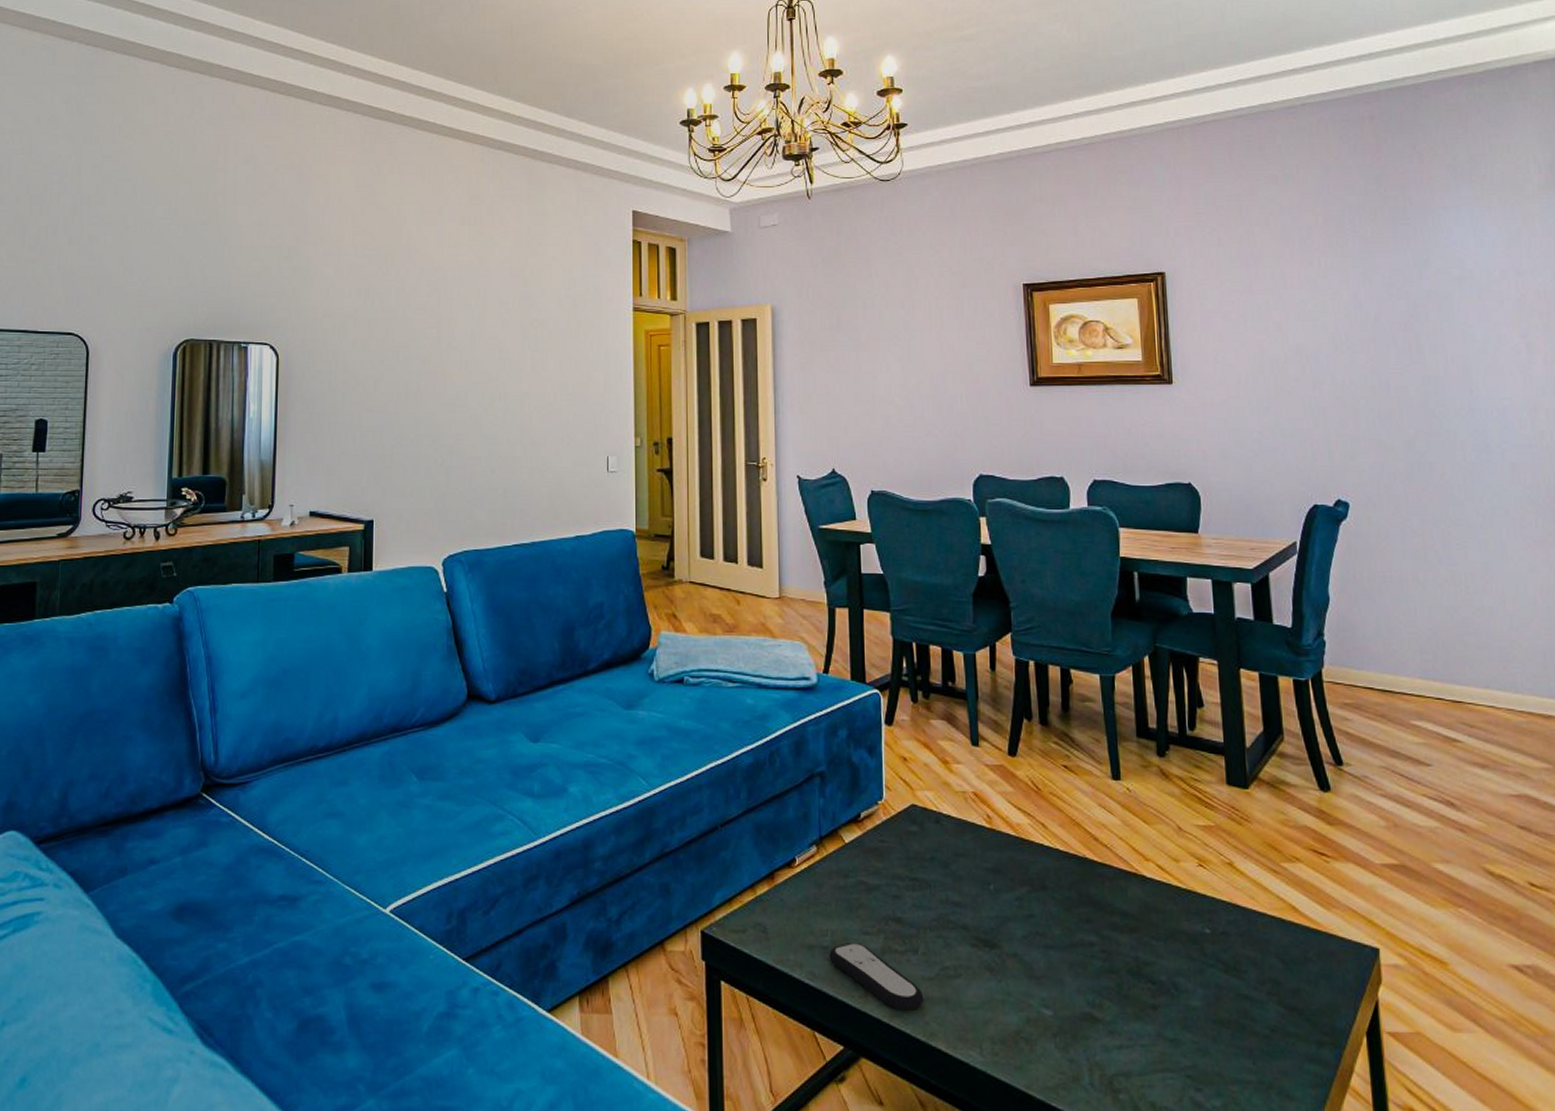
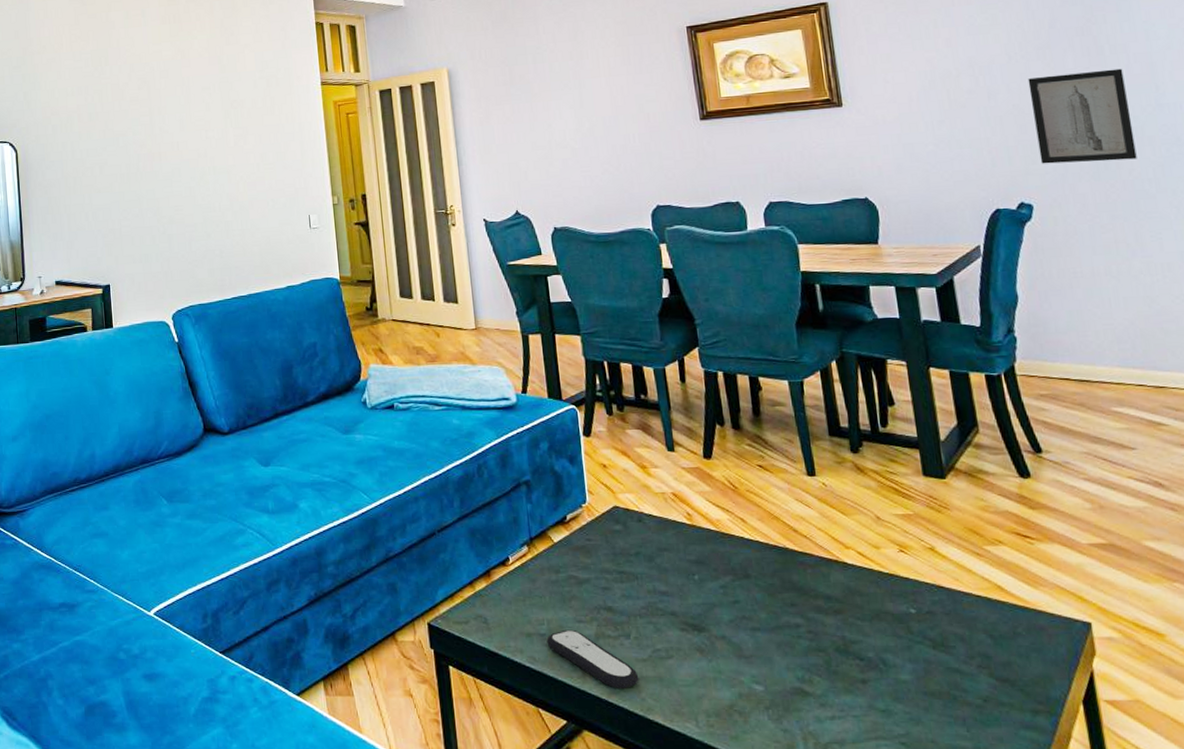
wall art: none [1352,369,1449,463] -> present [1027,68,1137,164]

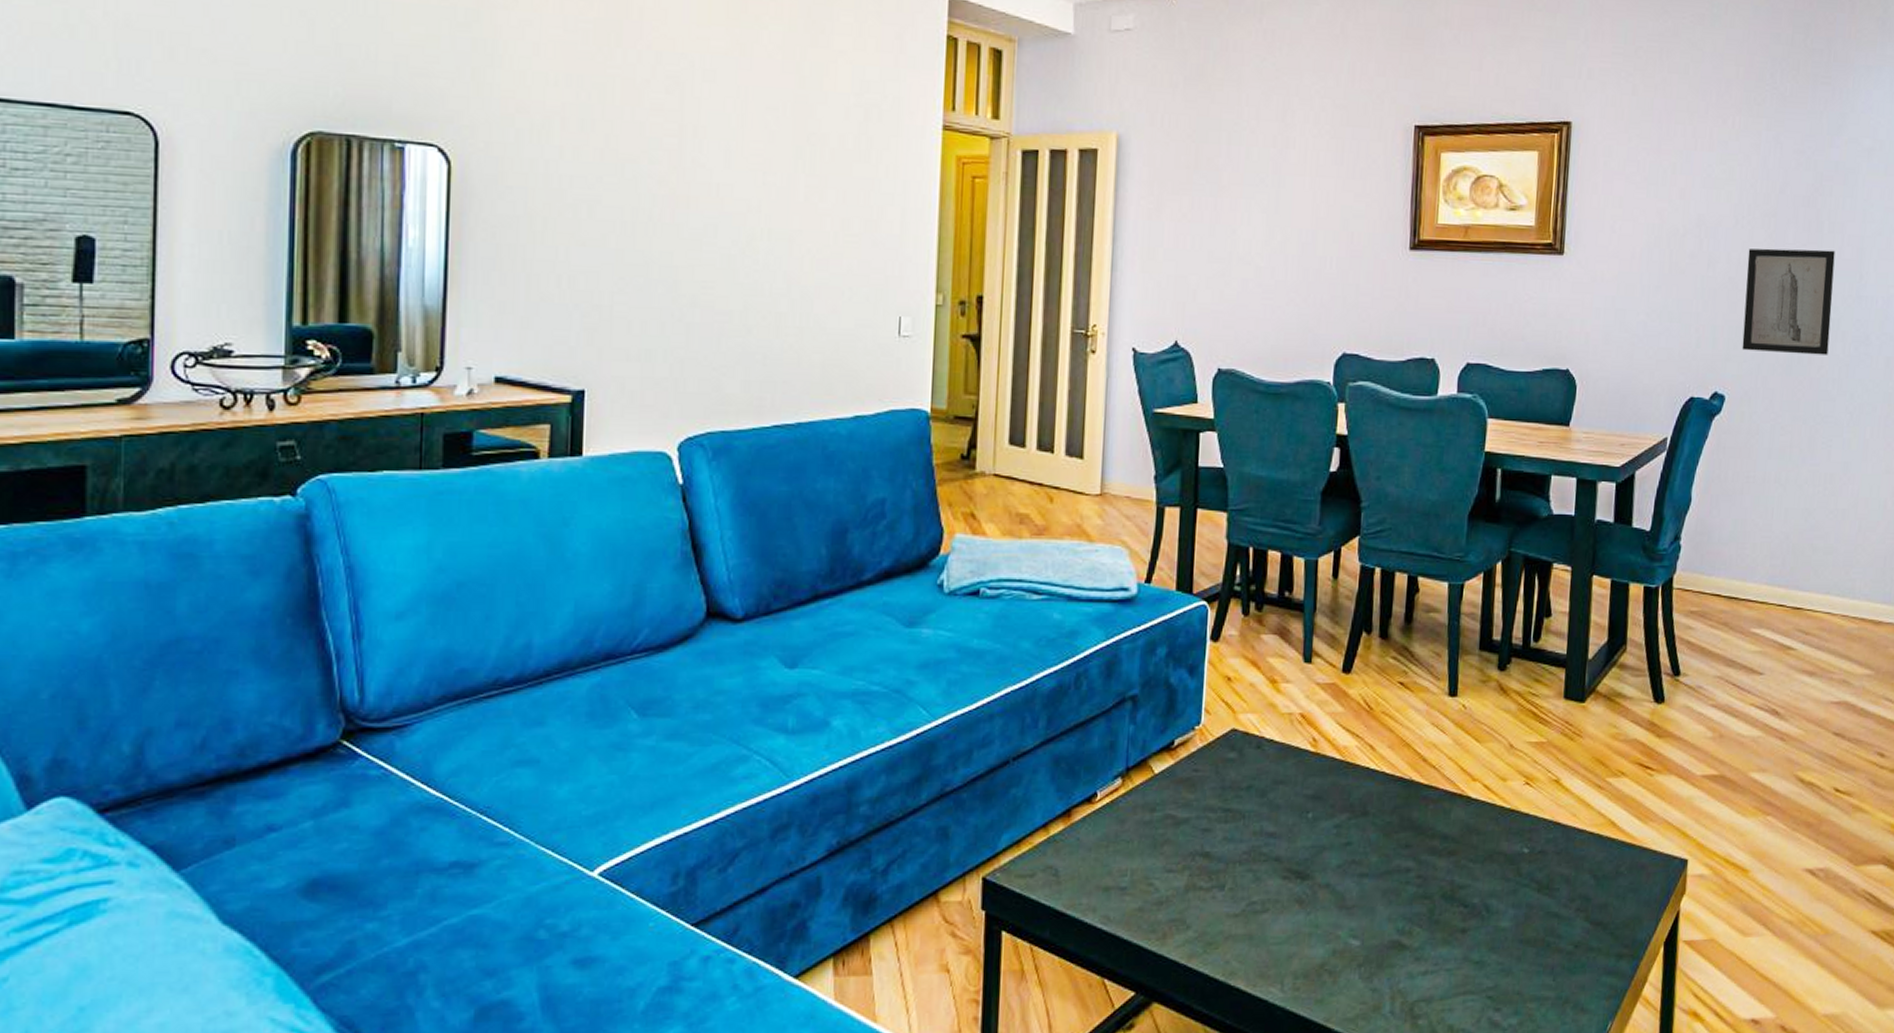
remote control: present [546,629,639,688] -> none [1126,881,1227,950]

